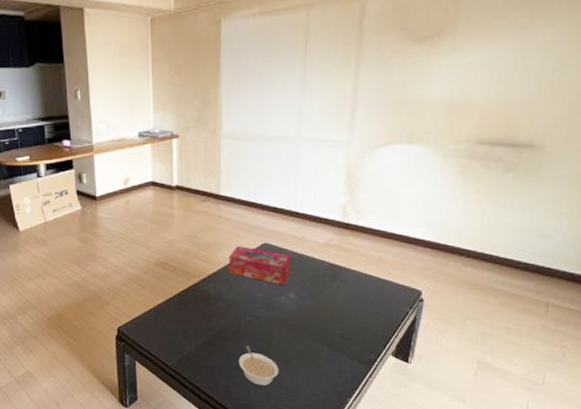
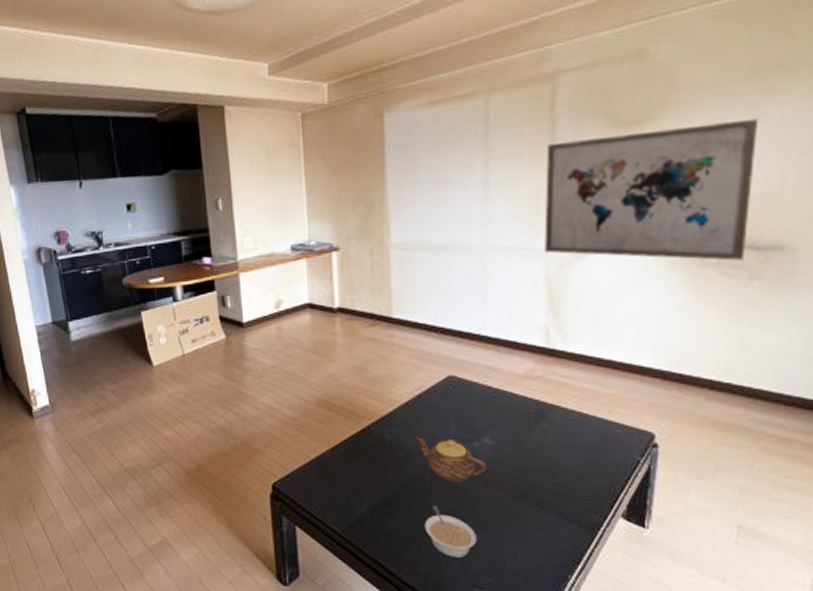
tissue box: present [228,245,291,286] -> none [406,379,484,429]
teapot: none [235,291,289,328] -> present [416,436,486,483]
wall art: none [347,38,526,156] -> present [544,118,759,261]

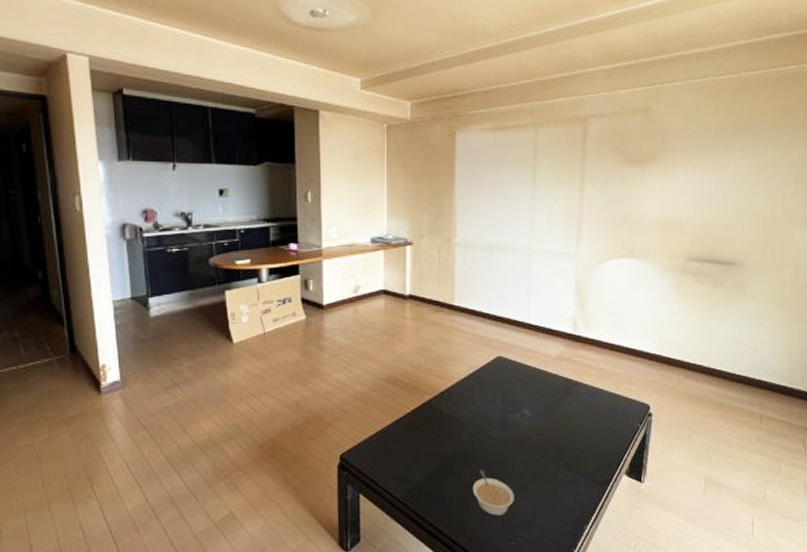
teapot: present [416,436,486,483] -> none [469,408,524,449]
wall art: present [544,118,759,261] -> none [575,167,722,271]

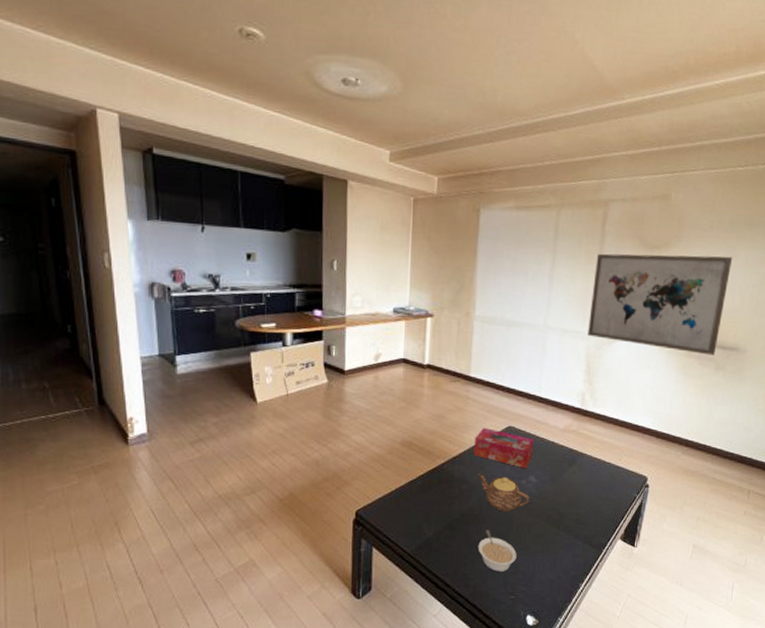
tissue box: none [462,358,525,402] -> present [473,427,534,469]
teapot: none [469,408,524,449] -> present [478,473,529,512]
wall art: none [575,167,722,271] -> present [588,253,733,356]

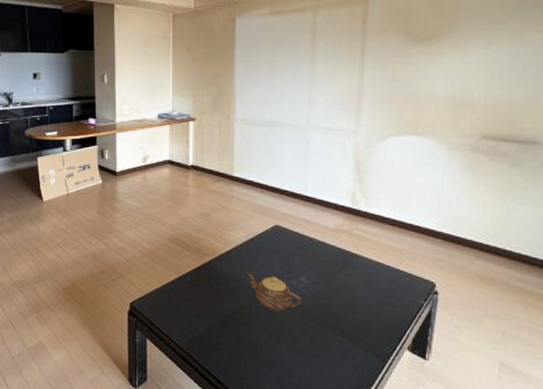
tissue box: present [473,427,534,469] -> none [240,226,302,269]
legume: present [478,530,517,572] -> none [249,329,291,374]
wall art: present [588,253,733,356] -> none [354,42,522,150]

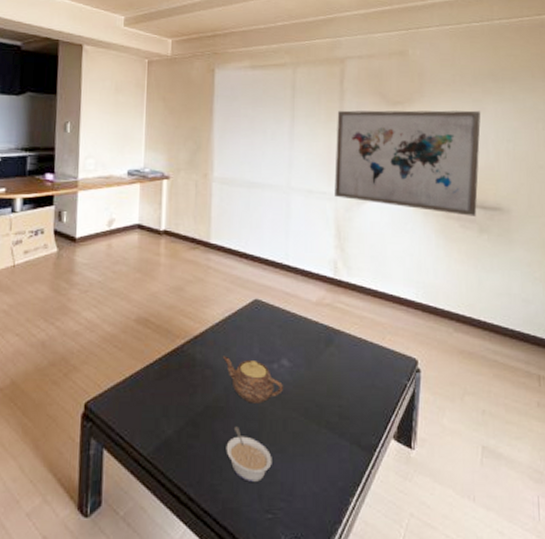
legume: none [249,329,291,374] -> present [226,426,272,482]
wall art: none [354,42,522,150] -> present [335,110,481,217]

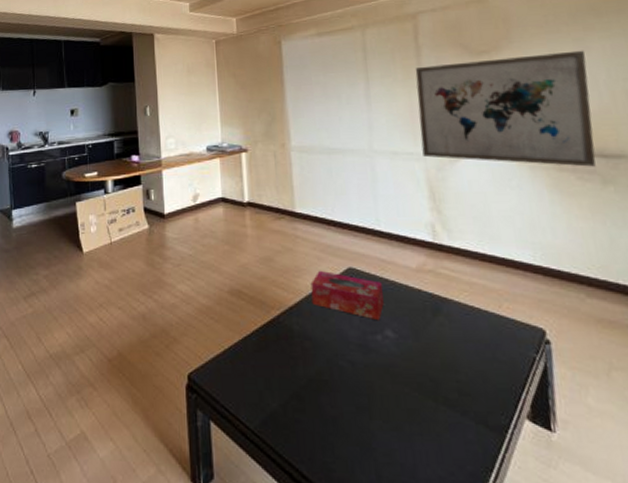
tissue box: none [217,301,283,351] -> present [310,270,384,321]
teapot: present [223,356,283,404] -> none [322,327,391,377]
legume: present [226,426,272,482] -> none [335,401,388,461]

